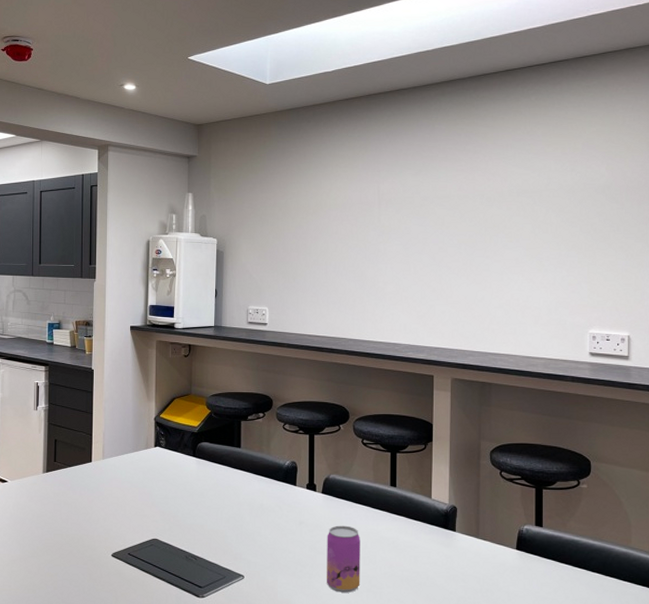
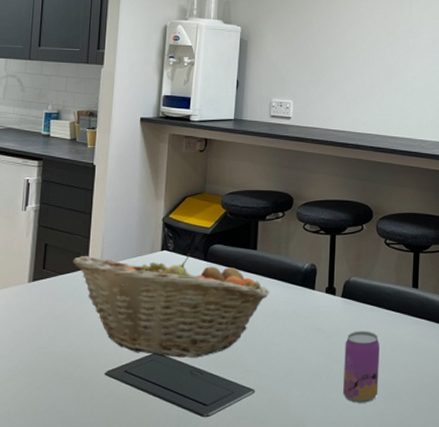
fruit basket: none [79,451,255,544] -> present [73,254,270,358]

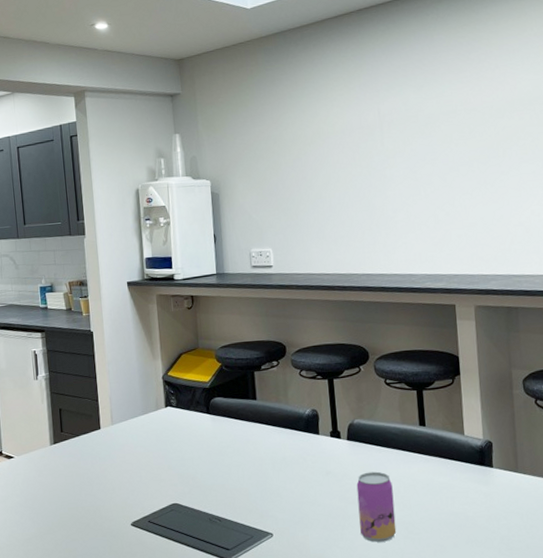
fruit basket: present [73,254,270,358] -> none [86,409,275,507]

